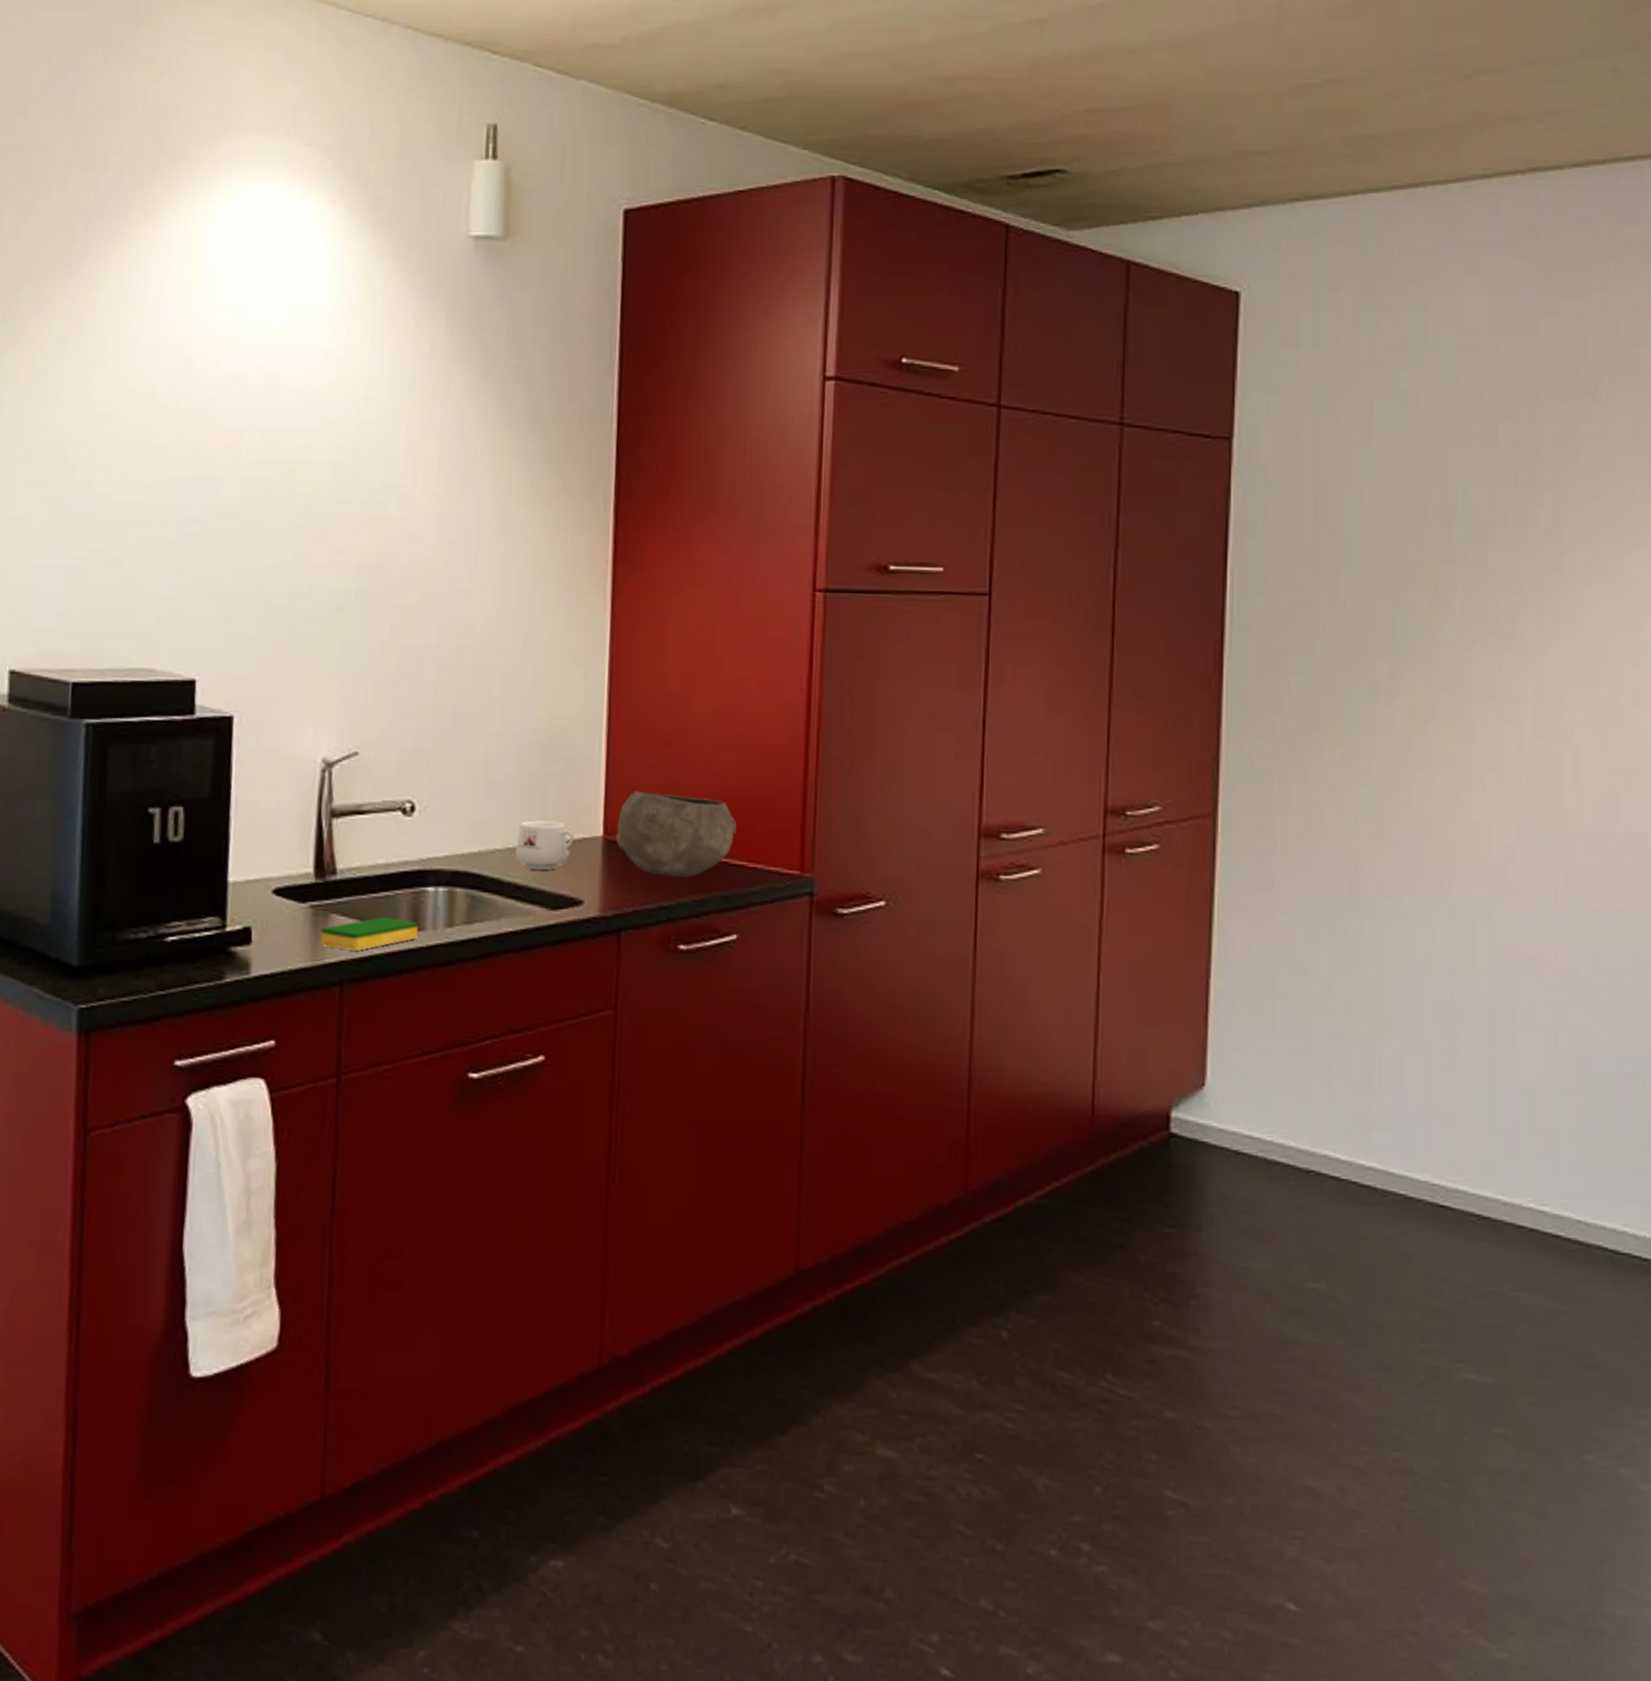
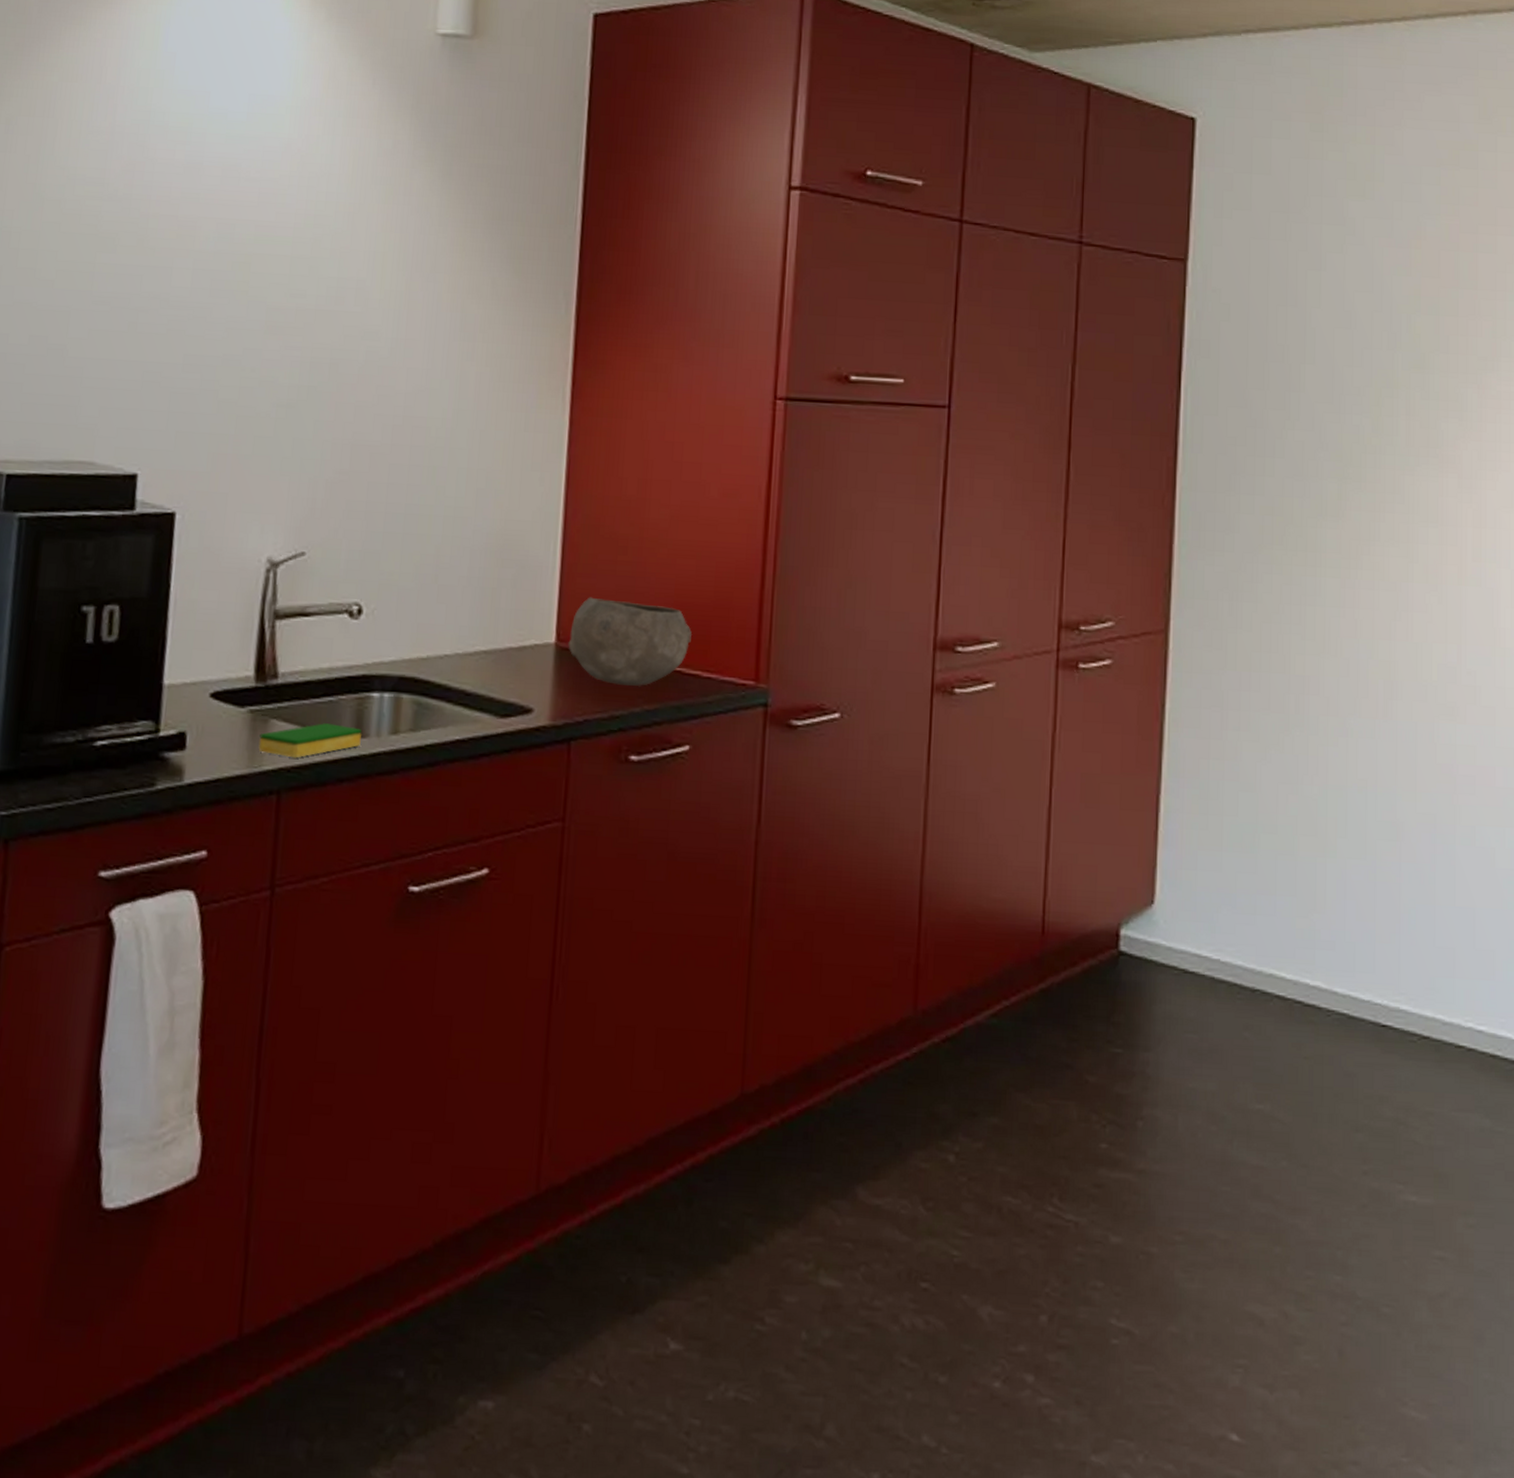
mug: present [515,820,574,870] -> none [464,625,526,677]

